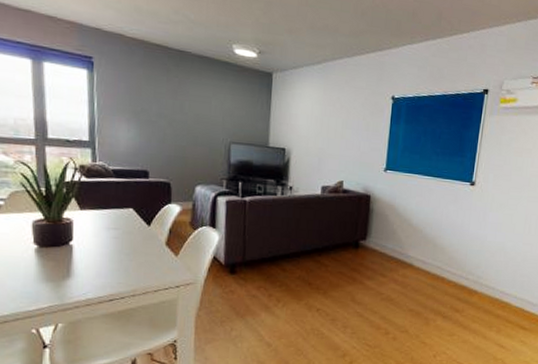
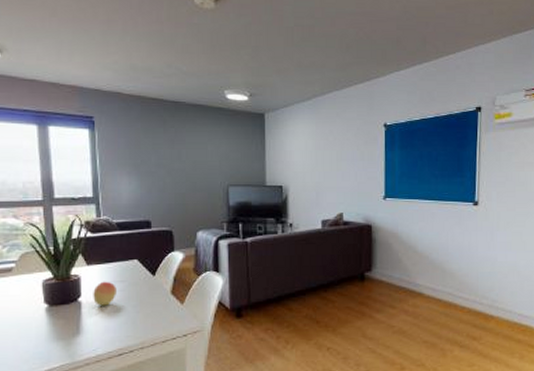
fruit: none [85,227,110,252] -> present [93,281,116,306]

